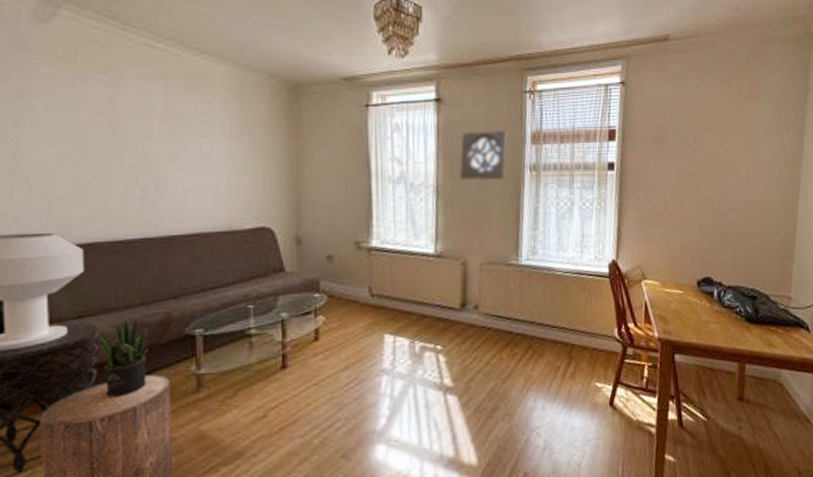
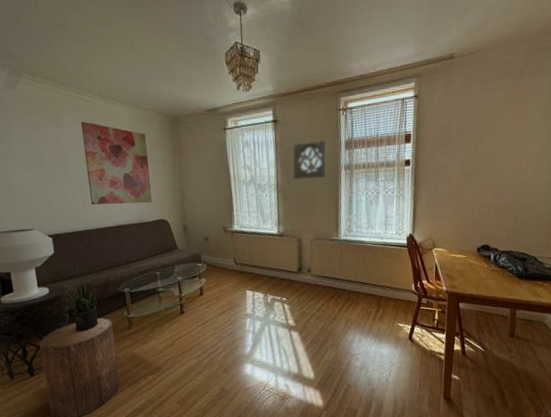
wall art: none [149,79,252,203] -> present [80,121,152,205]

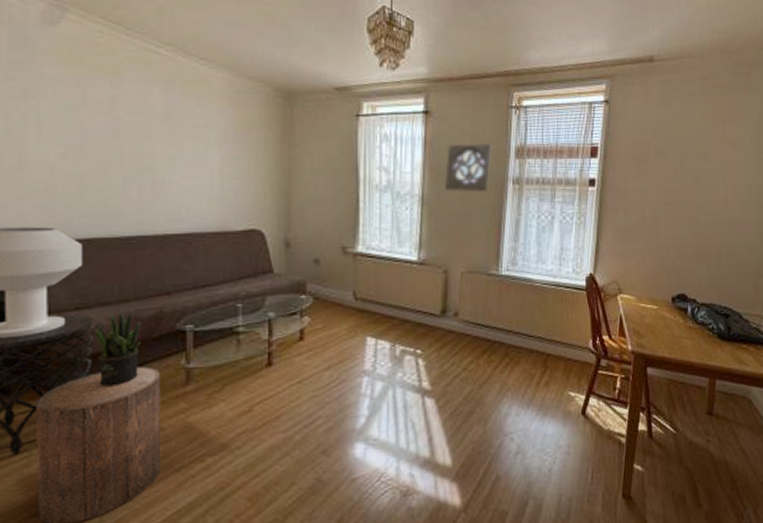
wall art: present [80,121,152,205] -> none [149,83,245,205]

